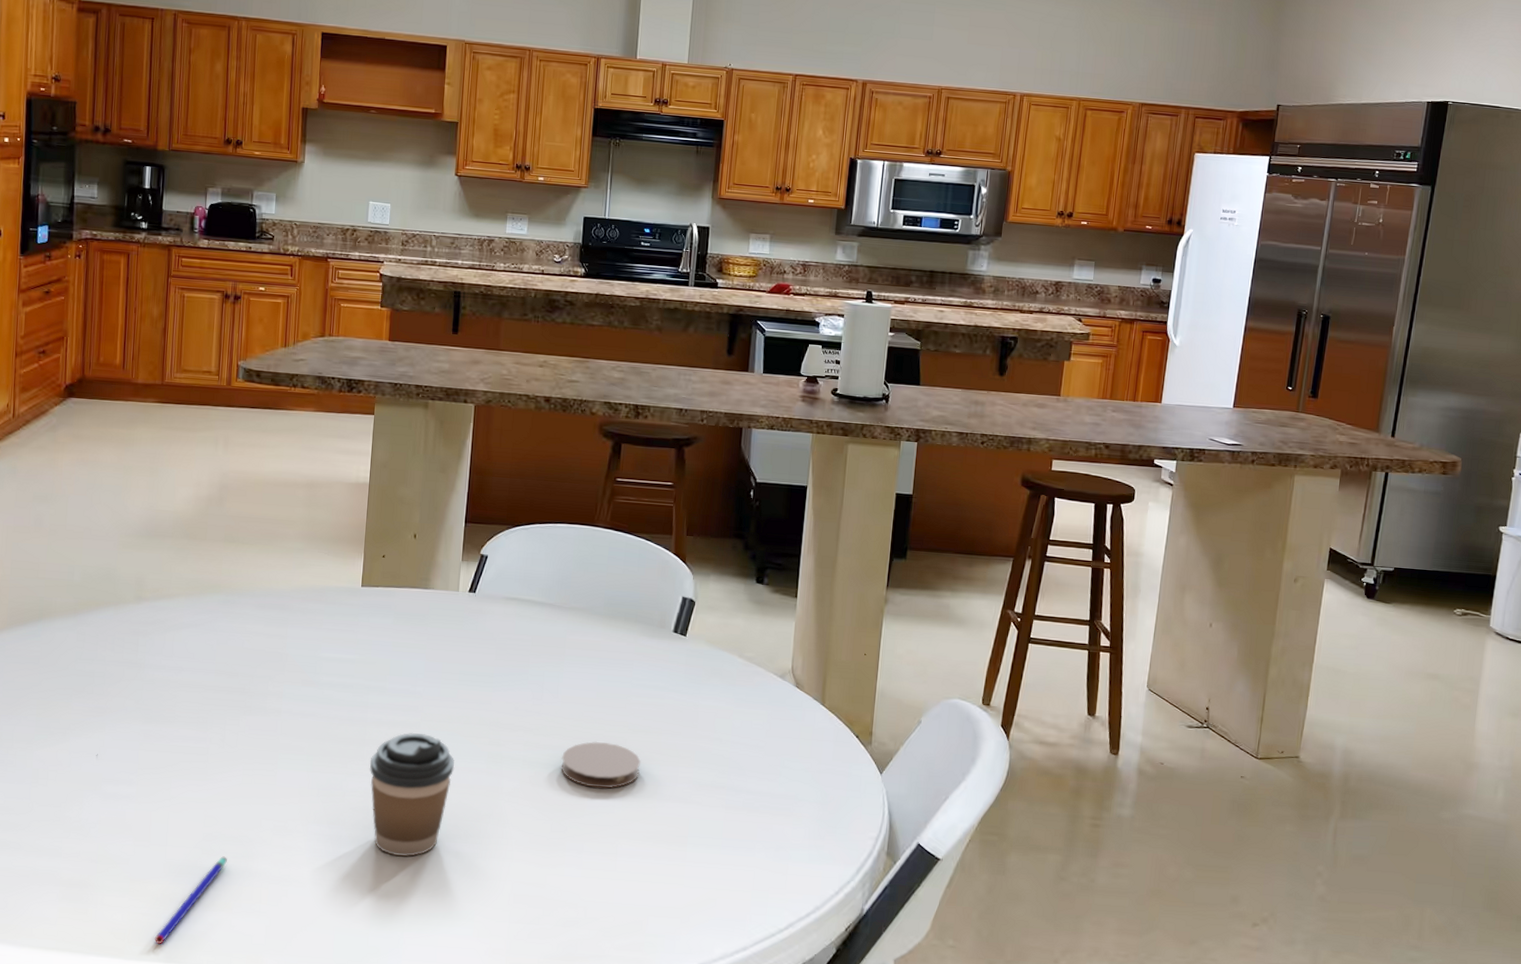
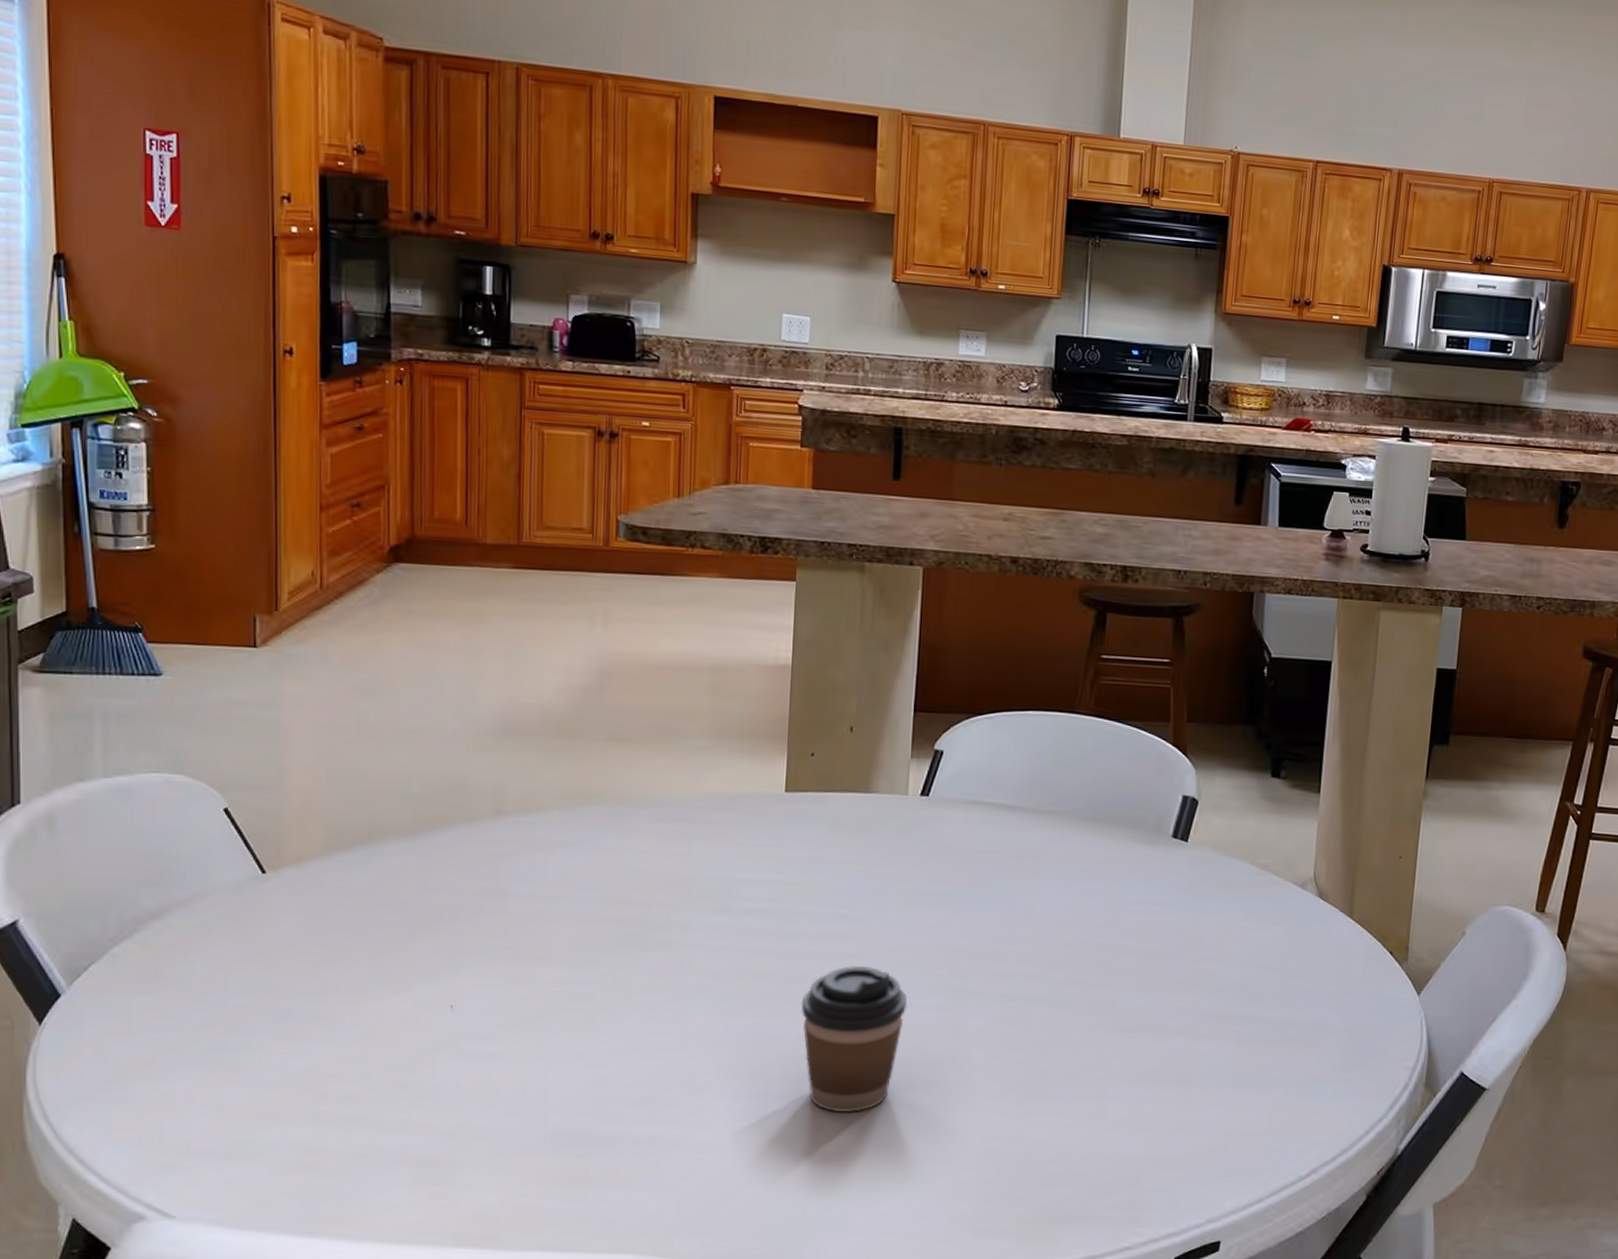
pen: present [154,856,227,944] -> none [534,1122,625,1229]
coaster: present [561,741,642,789] -> none [1037,968,1135,1023]

